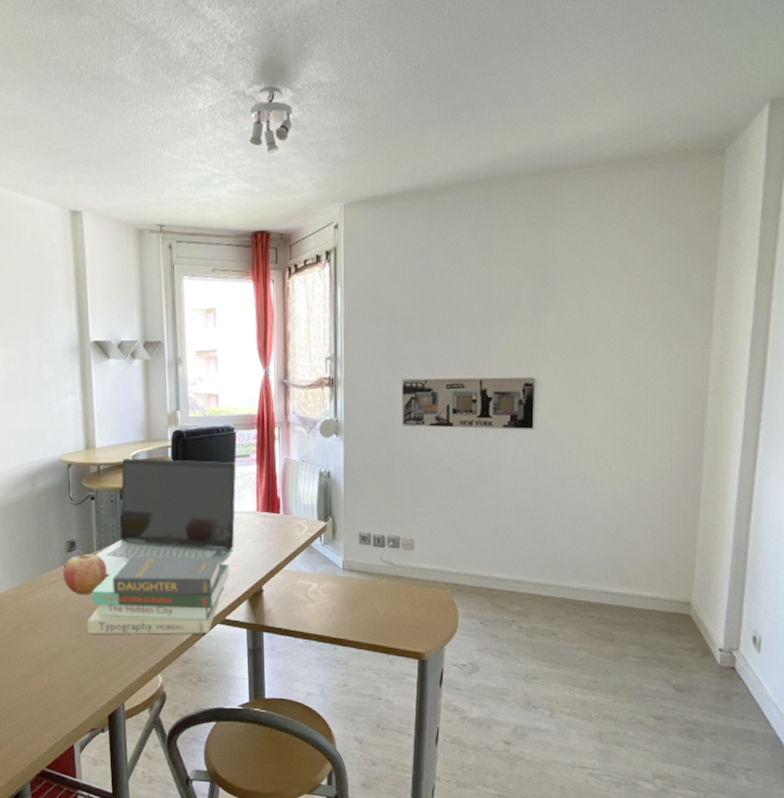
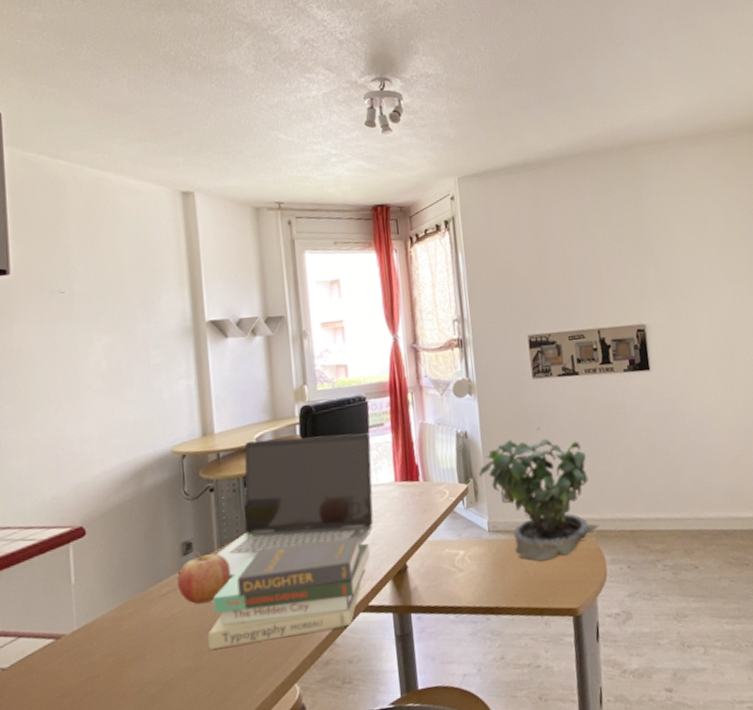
potted plant: none [339,474,456,604] -> present [479,426,599,561]

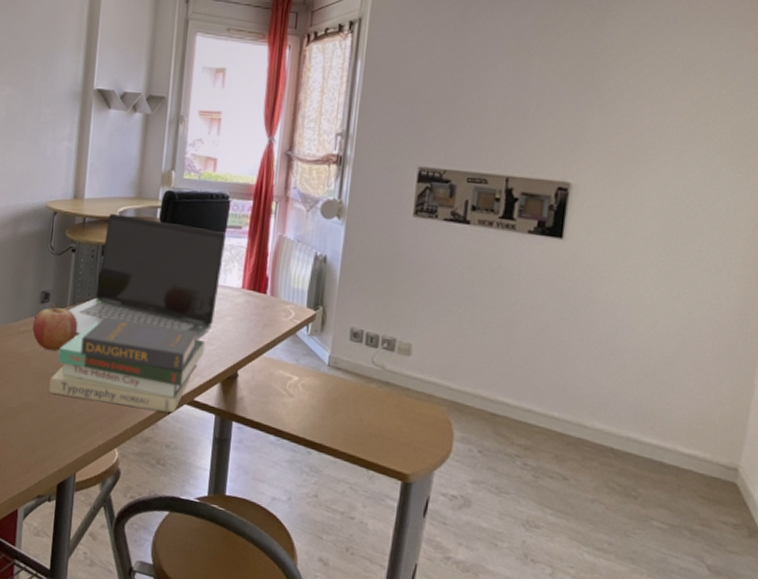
potted plant: present [479,426,599,561] -> none [330,270,458,416]

